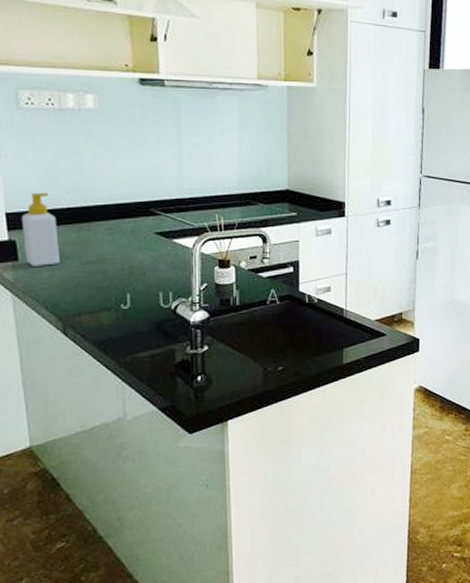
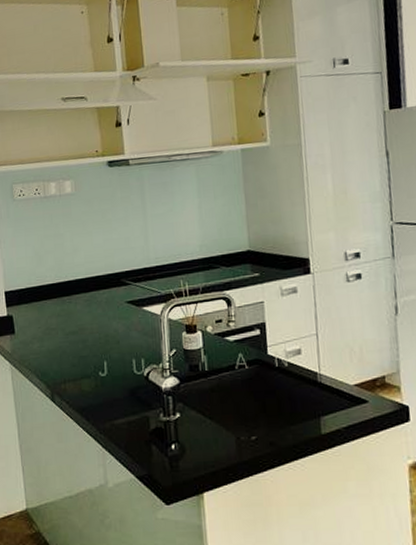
soap bottle: present [21,192,60,266] -> none [16,271,47,338]

